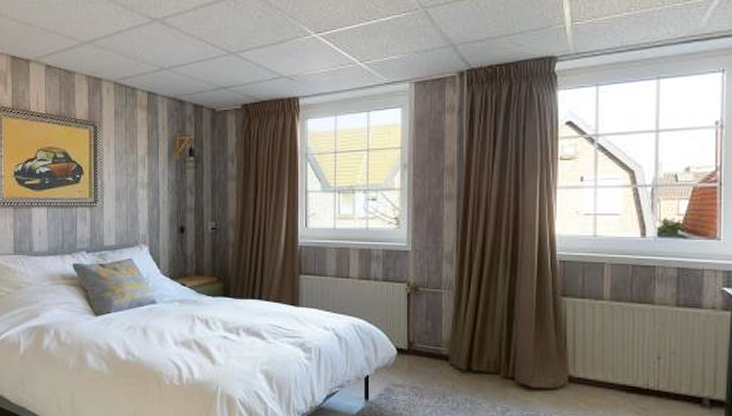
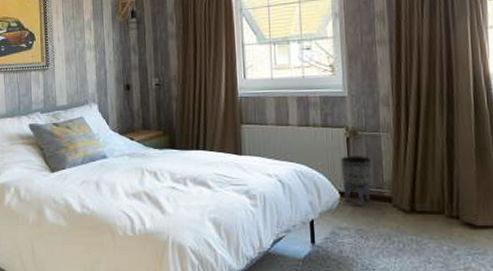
planter: none [399,312,434,365] -> present [340,156,374,208]

